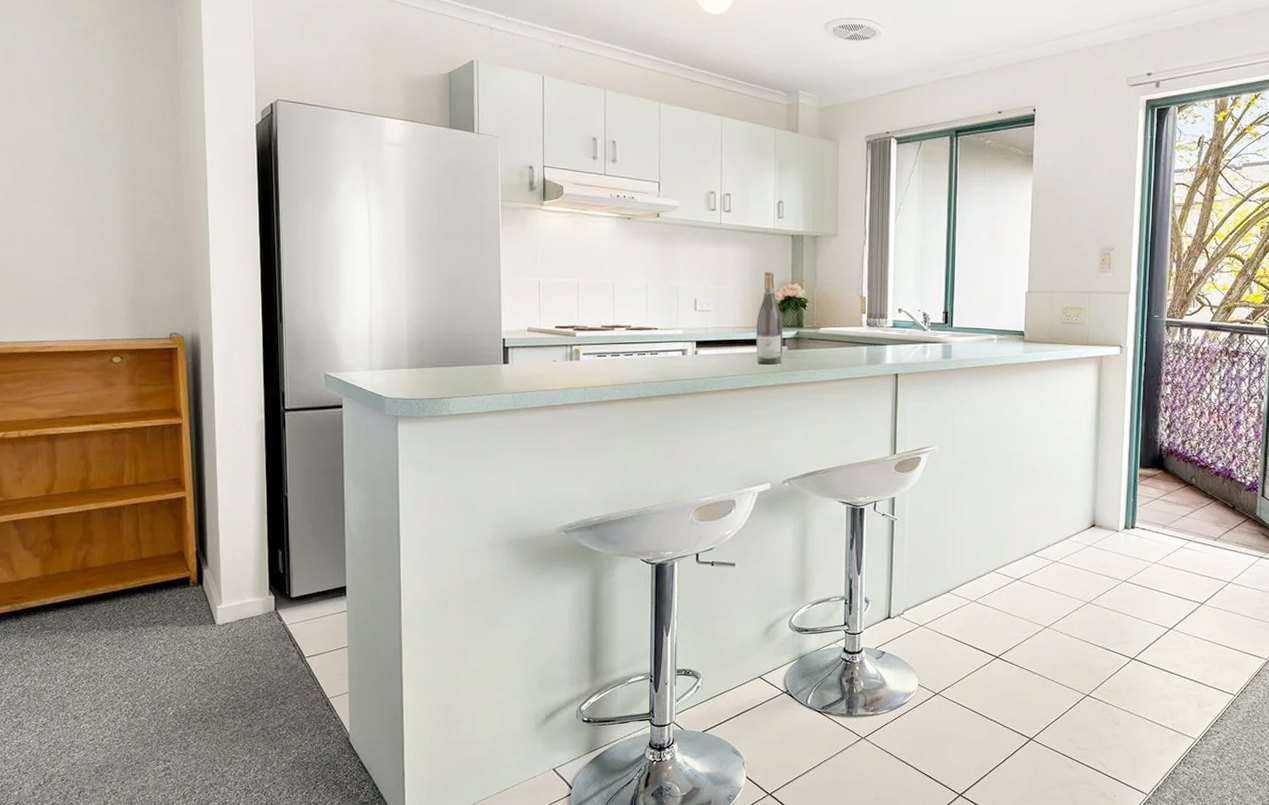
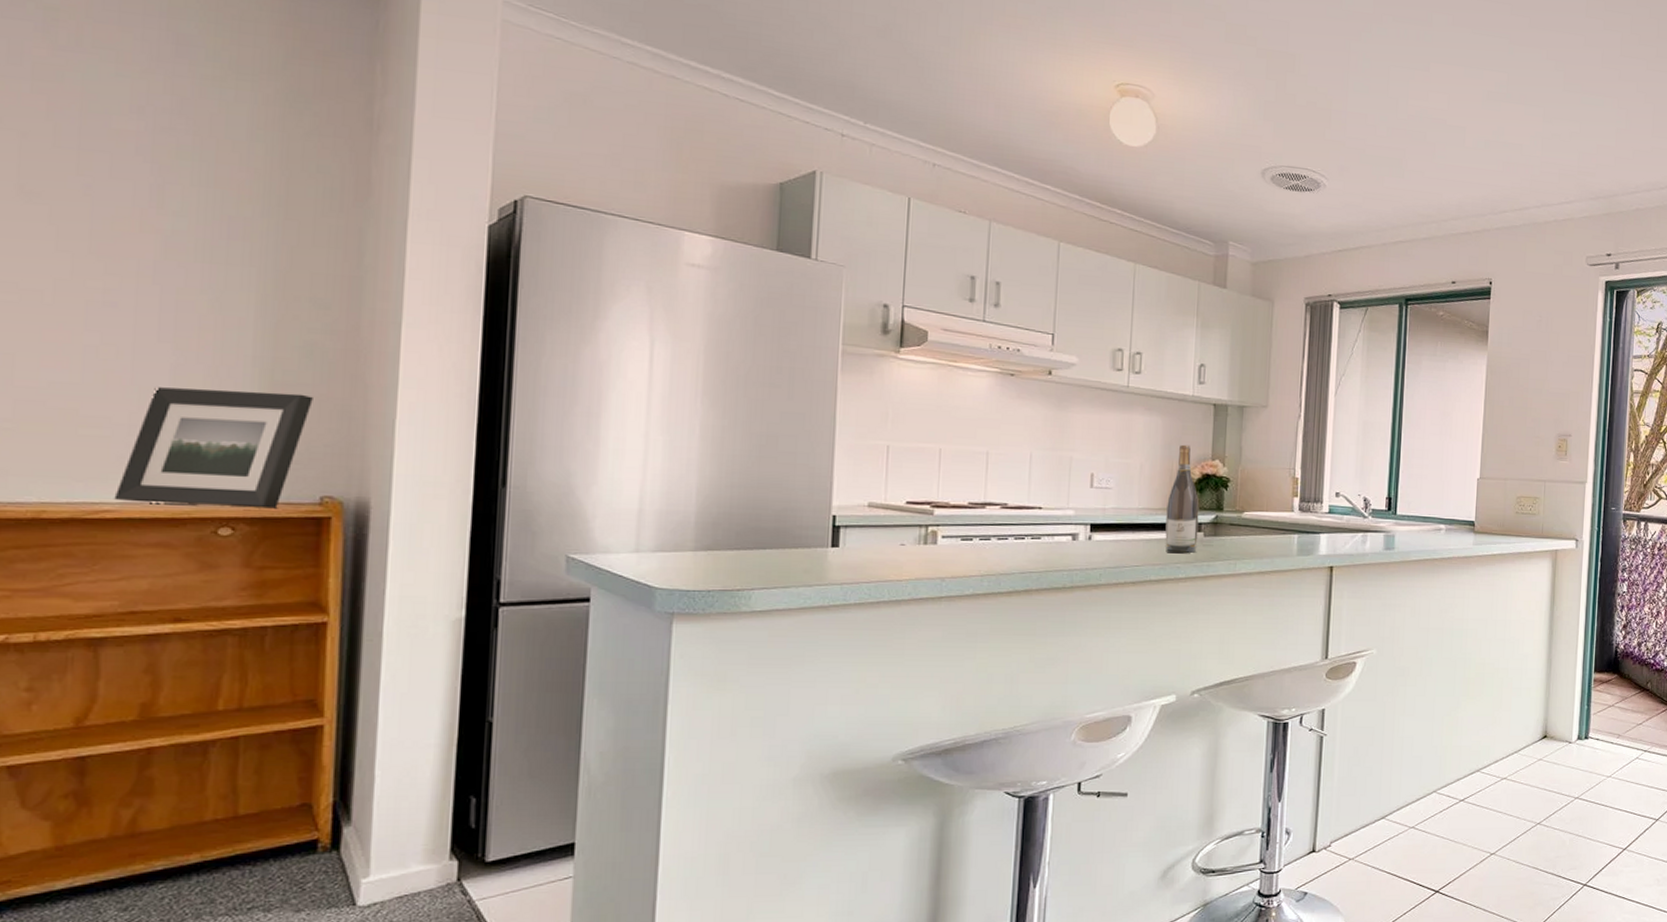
picture frame: none [52,258,160,343] -> present [114,387,313,509]

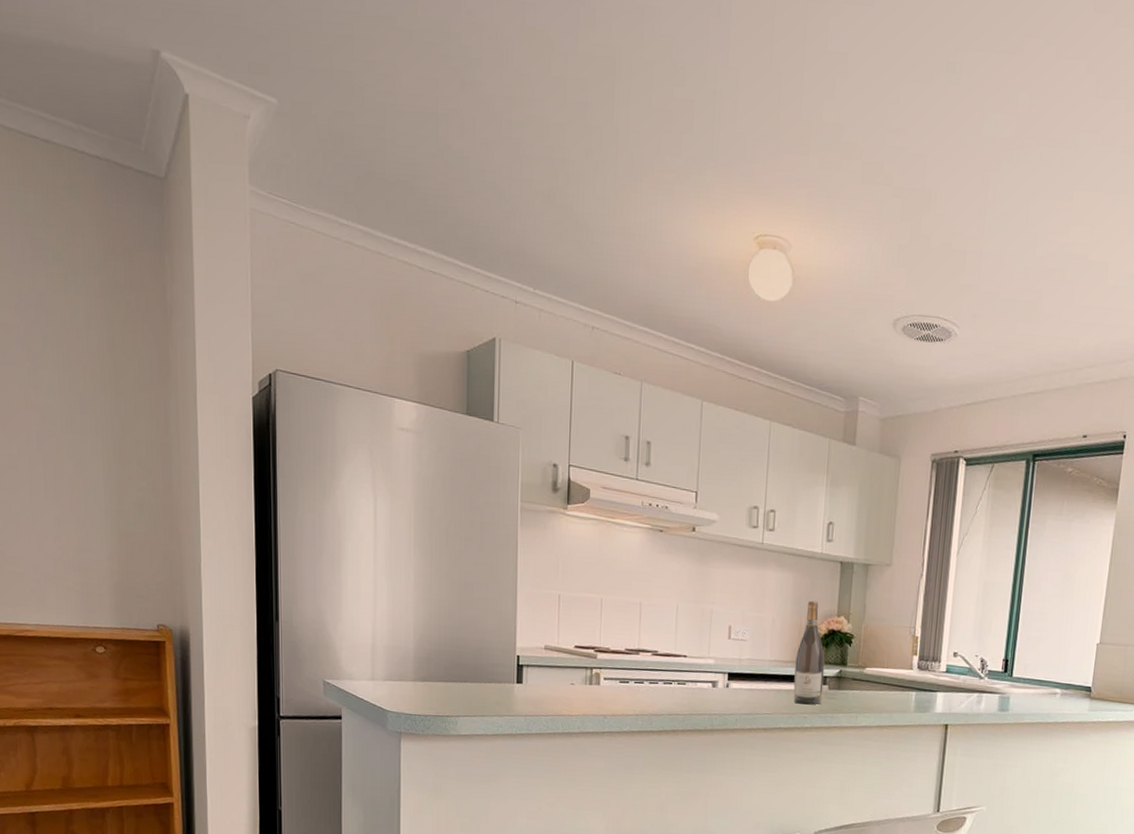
picture frame: present [114,387,313,509] -> none [31,534,146,633]

